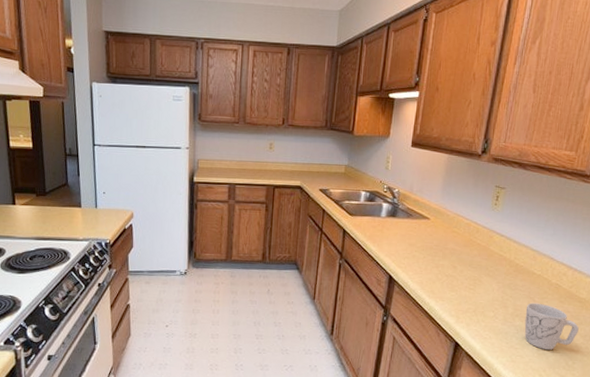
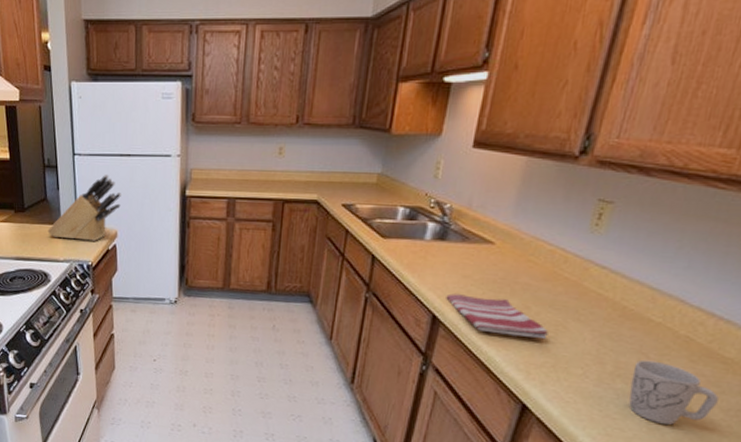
knife block: none [68,162,137,221] -> present [47,174,121,241]
dish towel: none [398,258,470,291] -> present [446,293,548,340]

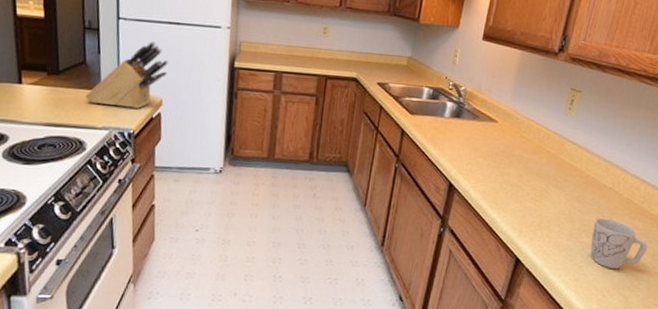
dish towel: present [446,293,548,340] -> none [460,164,536,203]

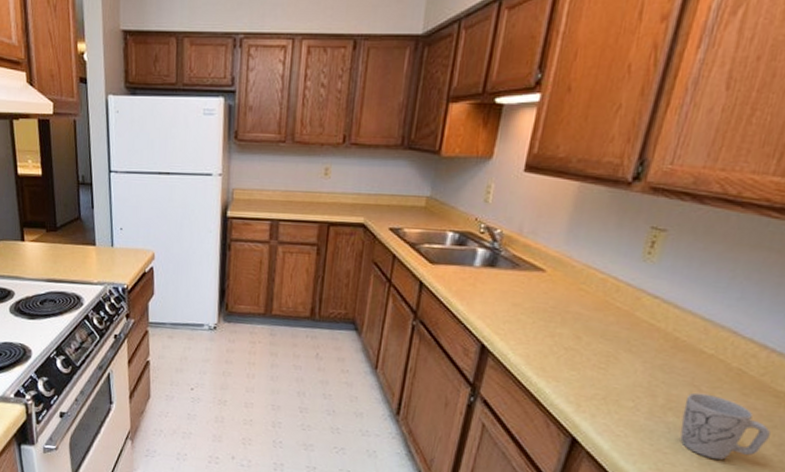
knife block: present [85,40,168,109] -> none [81,192,159,263]

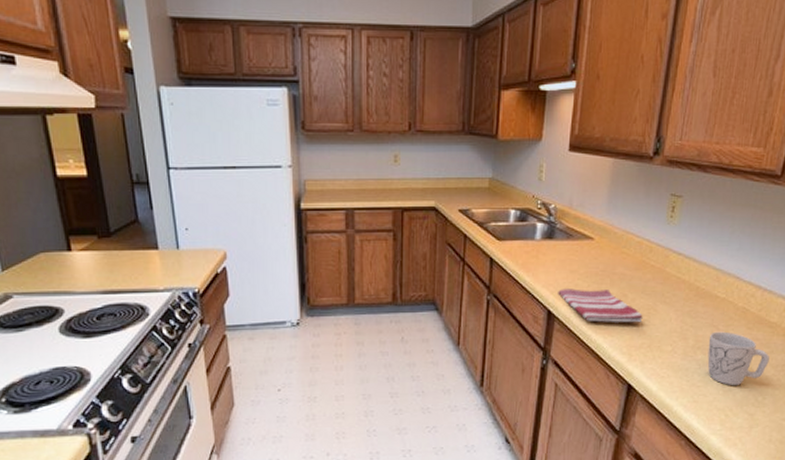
dish towel: none [495,322,599,371] -> present [558,289,643,323]

